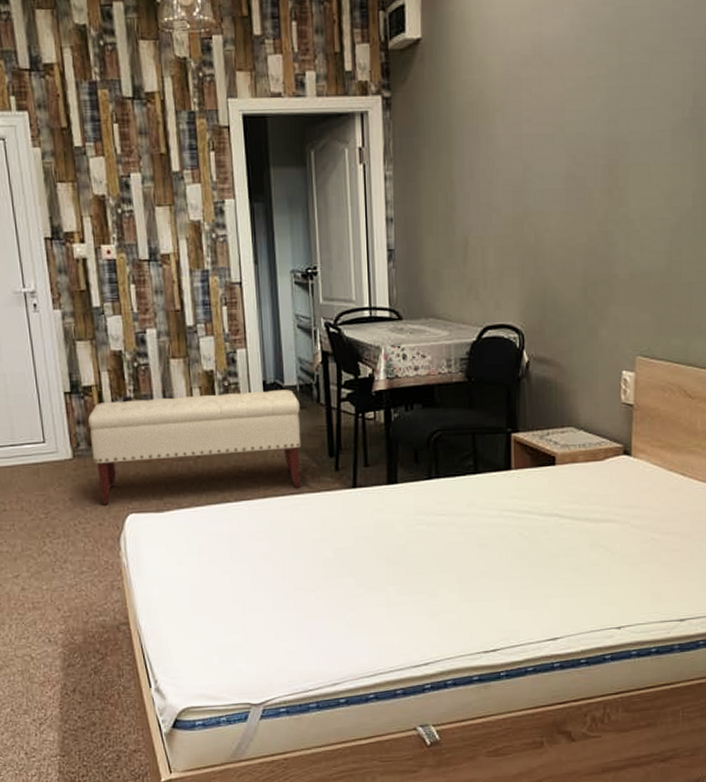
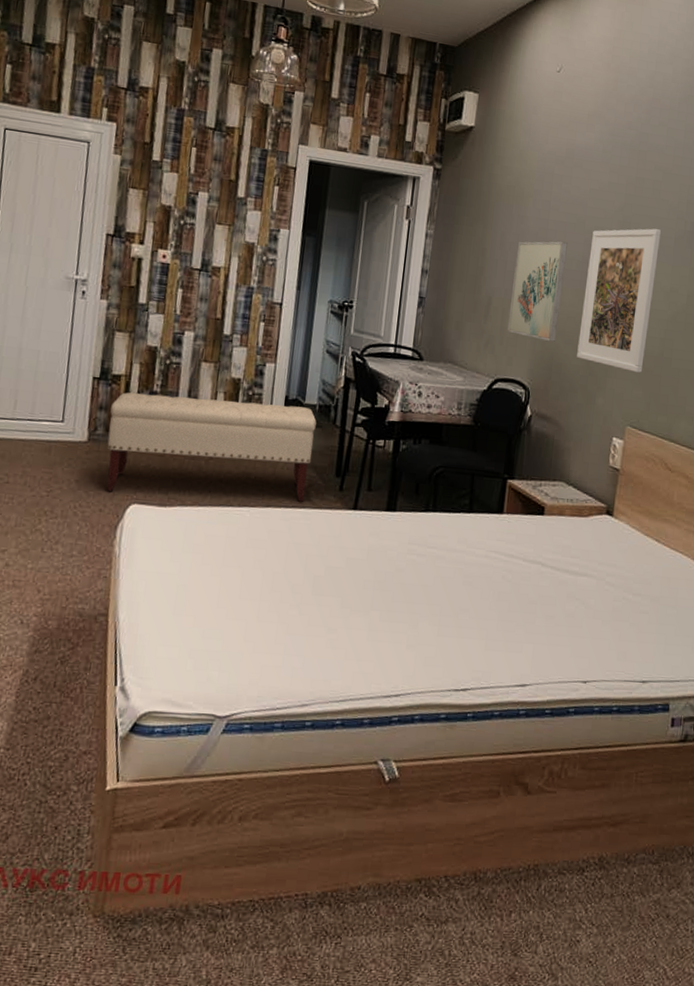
wall art: none [489,157,547,276] -> present [507,241,568,342]
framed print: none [572,123,656,295] -> present [577,228,662,373]

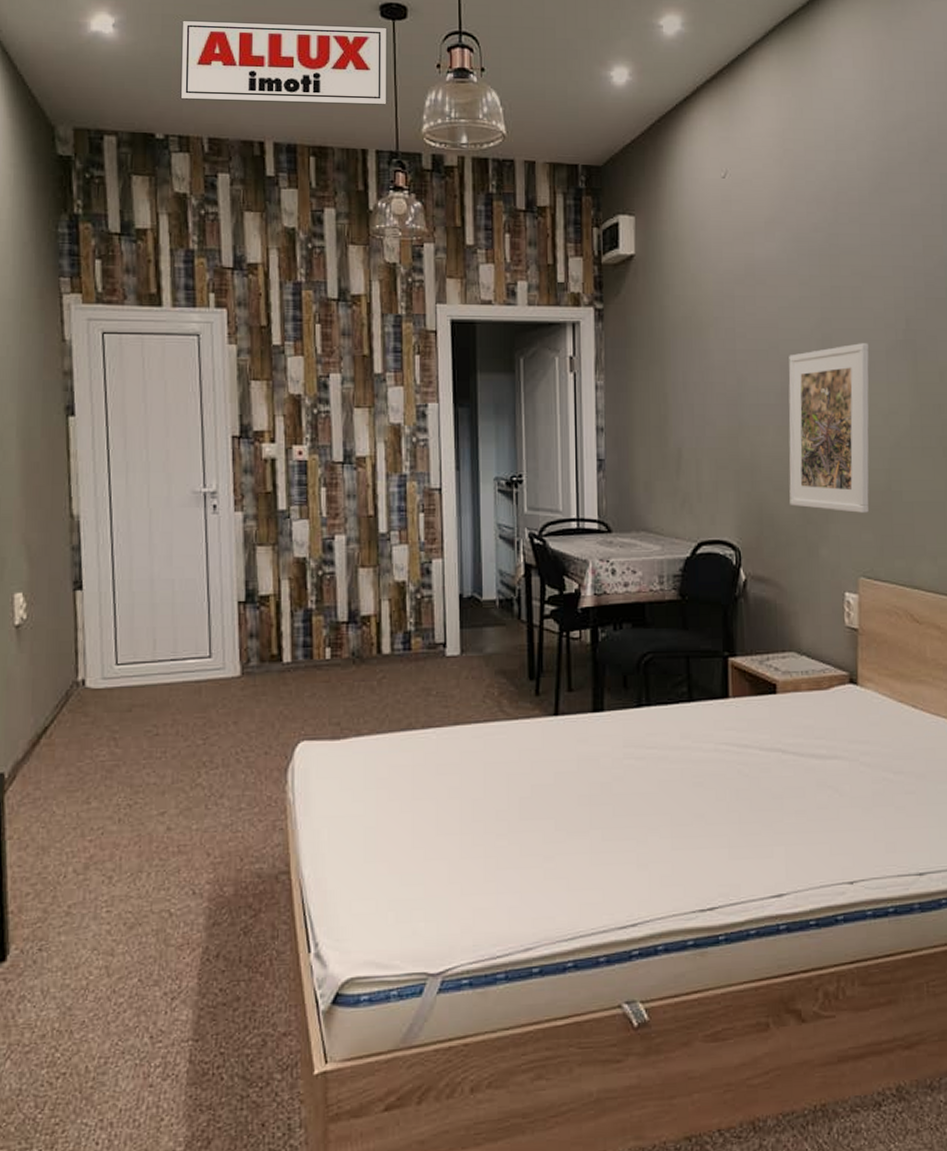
bench: present [106,392,317,502] -> none [263,604,499,729]
wall art: present [507,241,568,342] -> none [703,372,763,490]

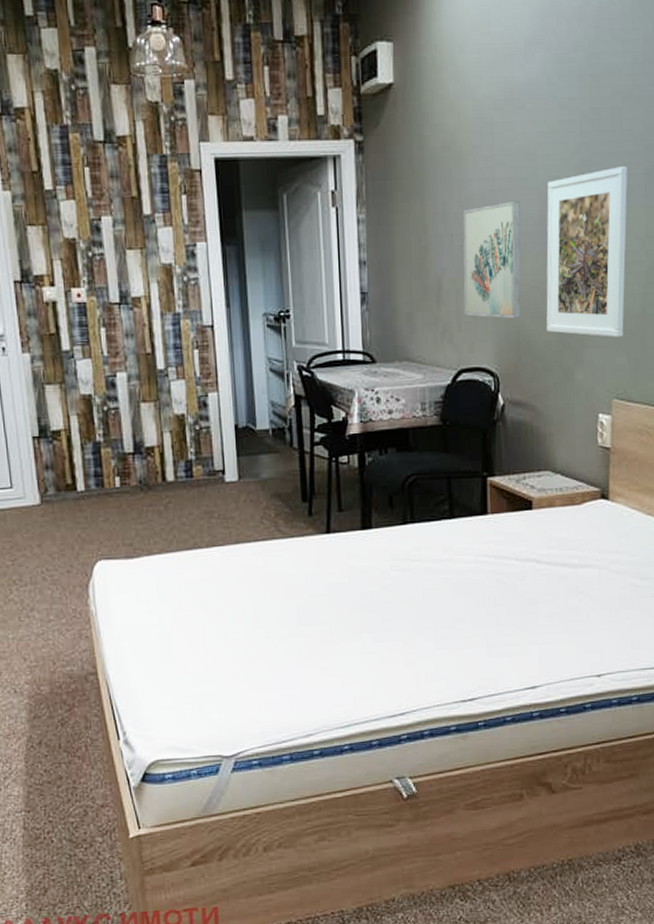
wall art: none [703,372,763,490] -> present [463,200,521,318]

